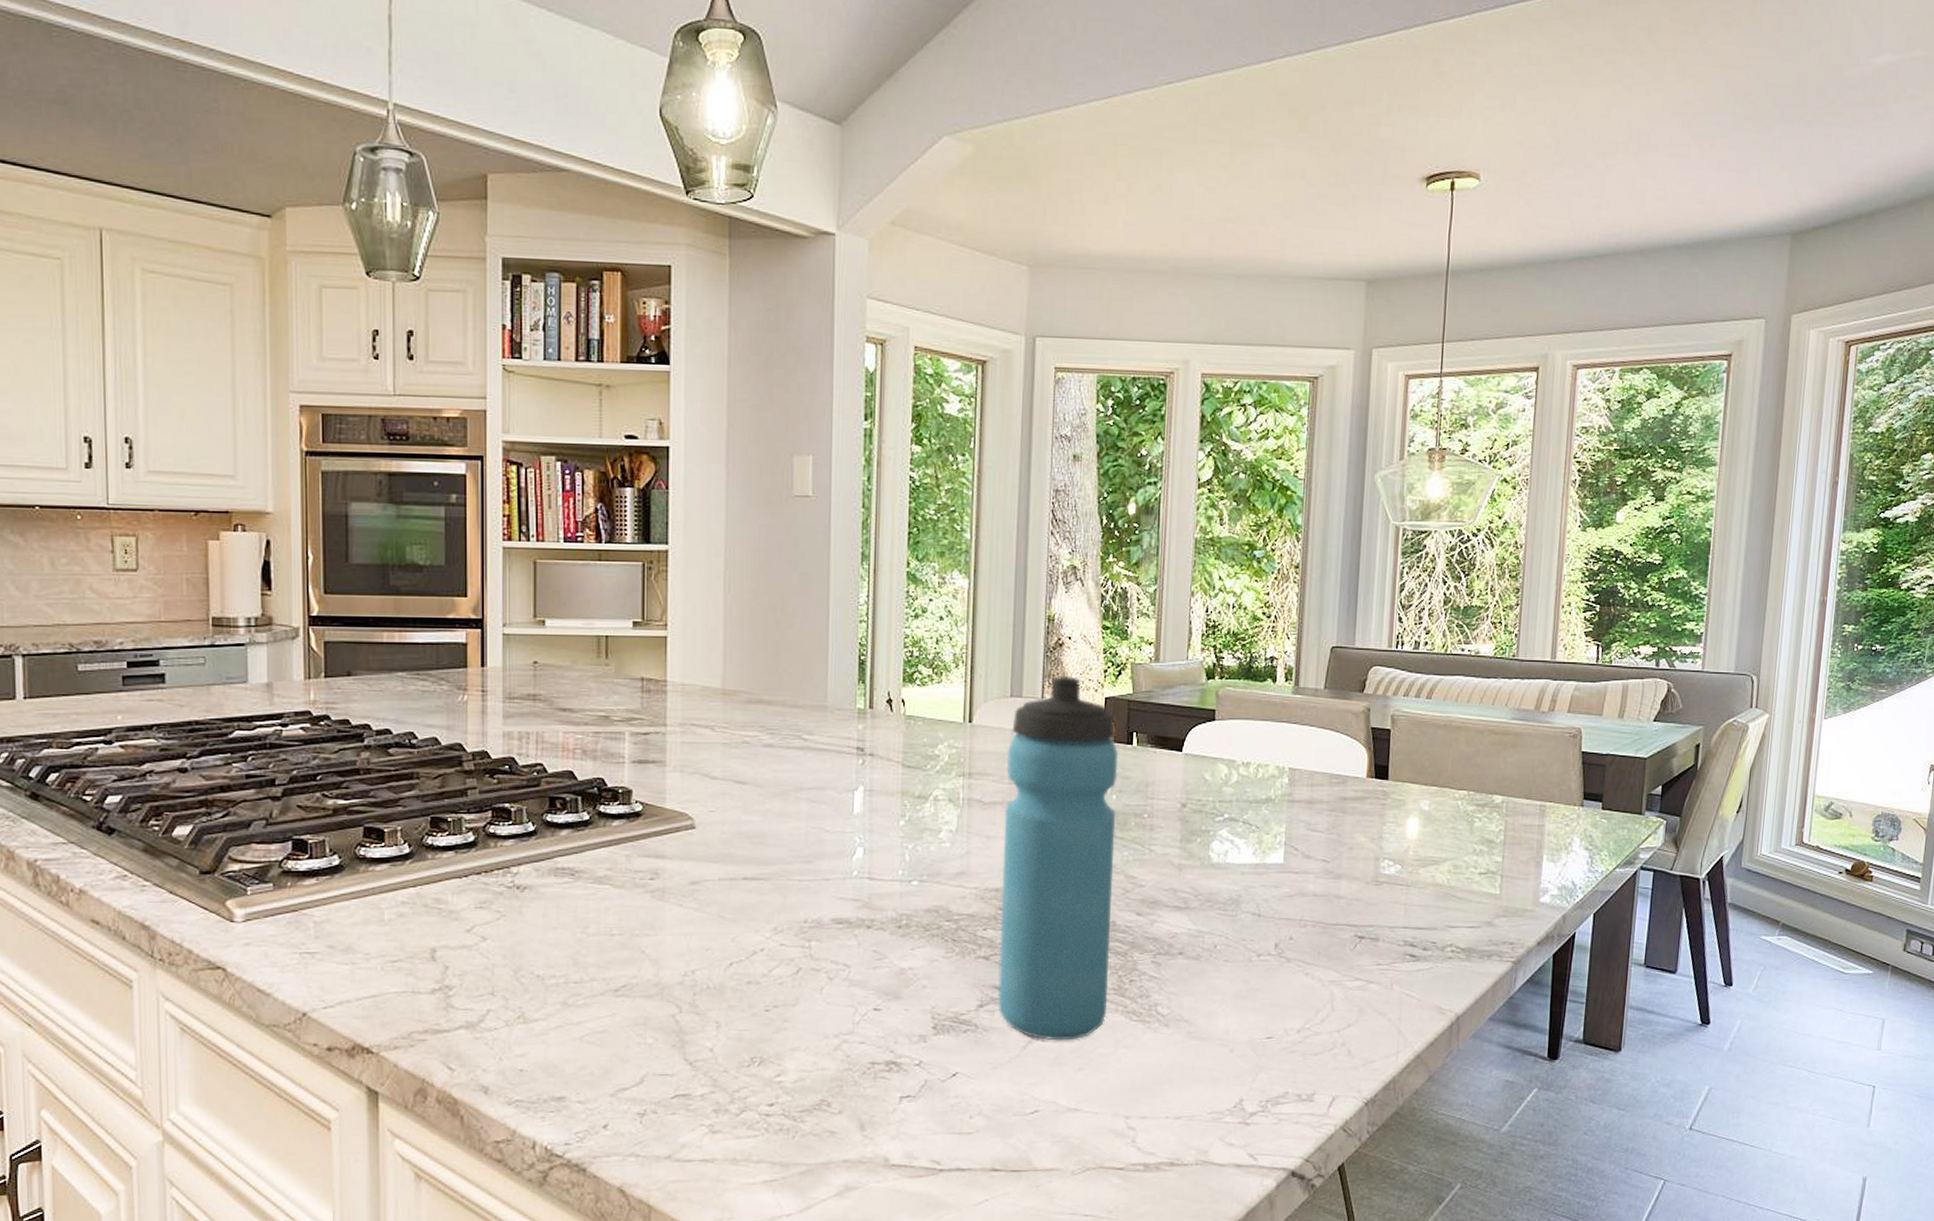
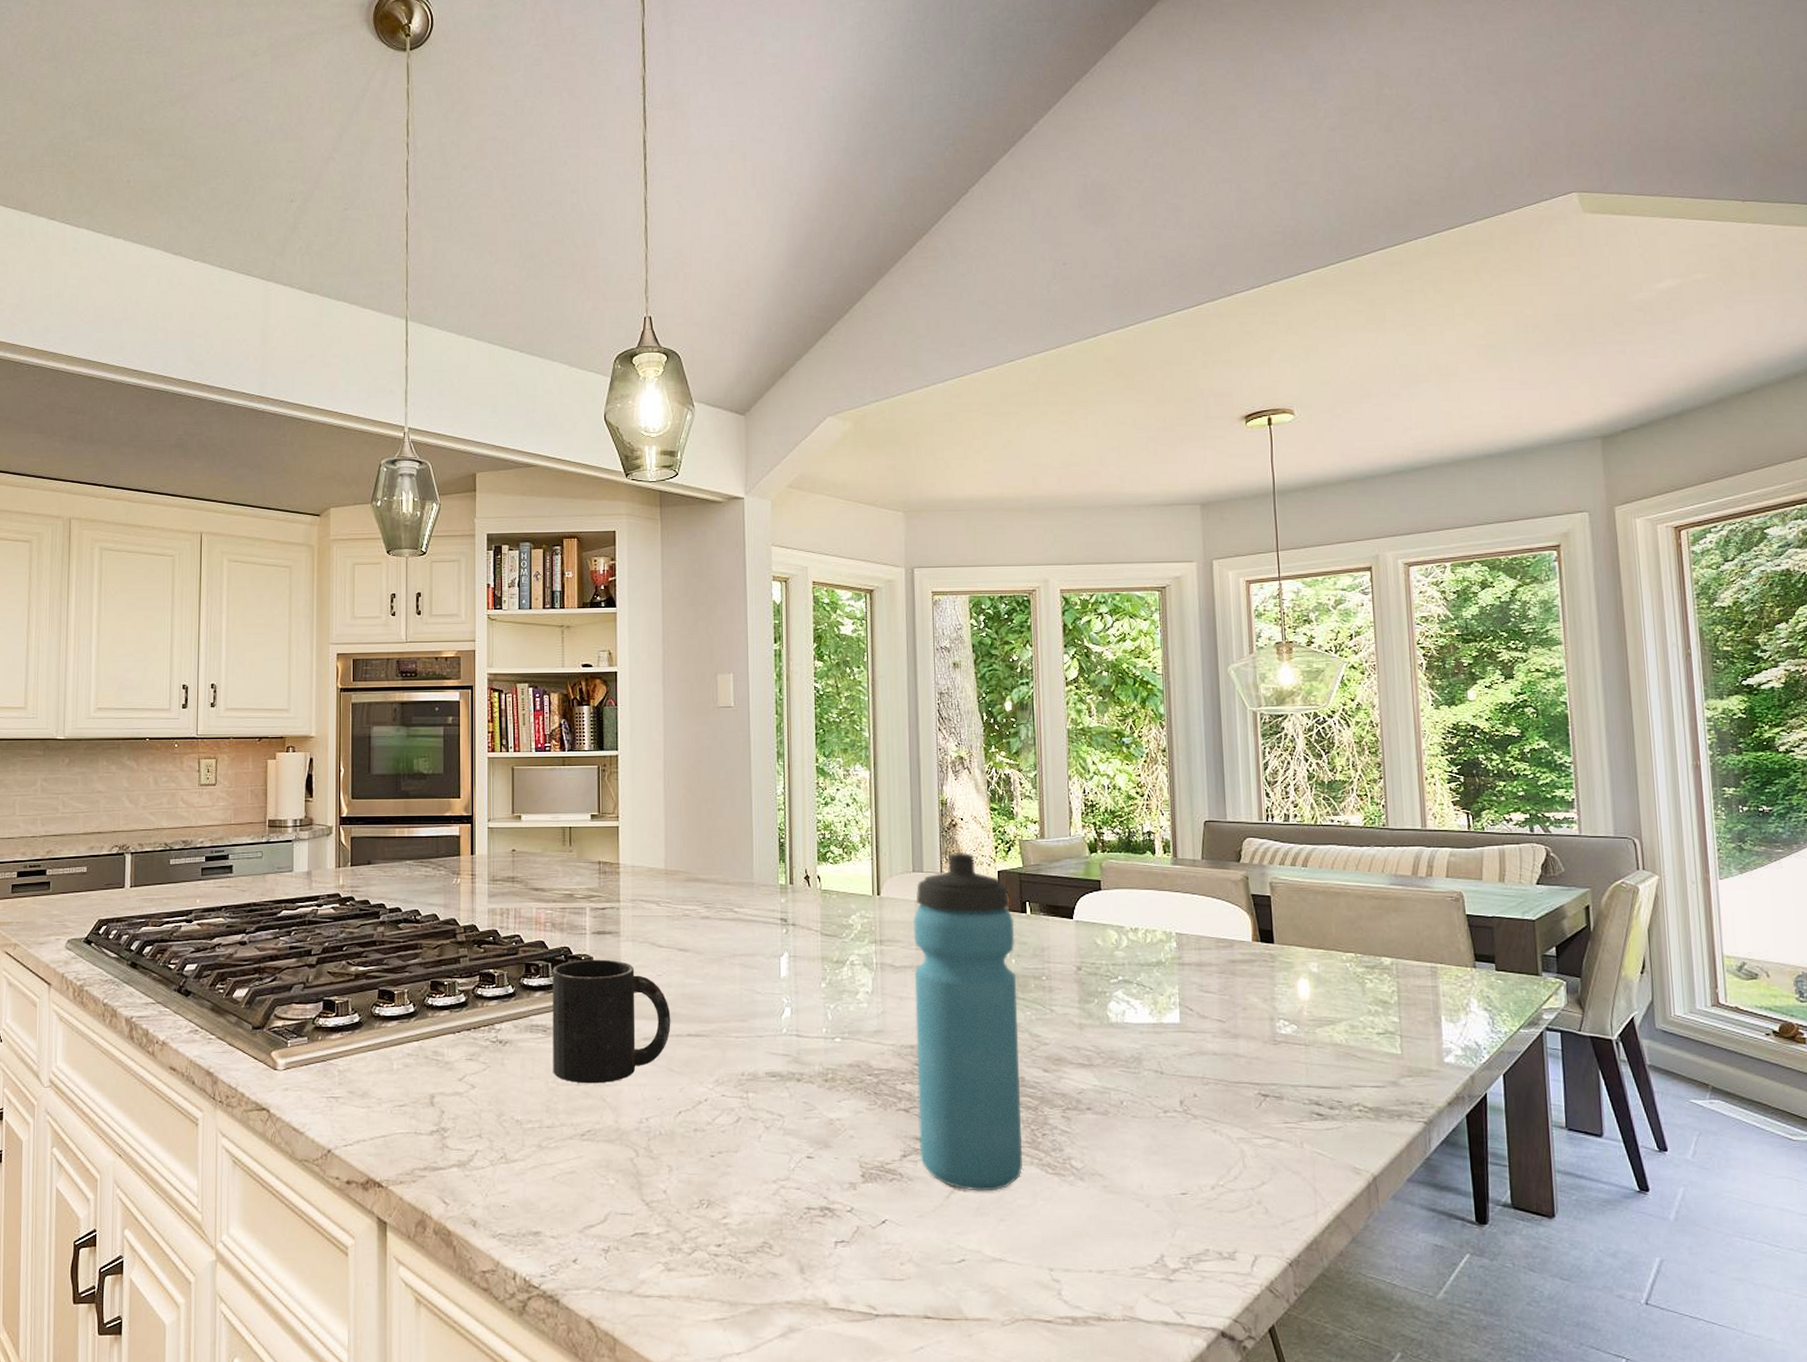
mug: none [582,792,724,934] -> present [552,959,671,1084]

